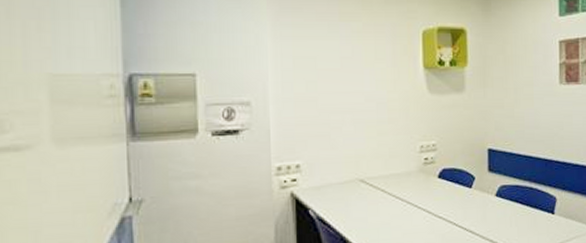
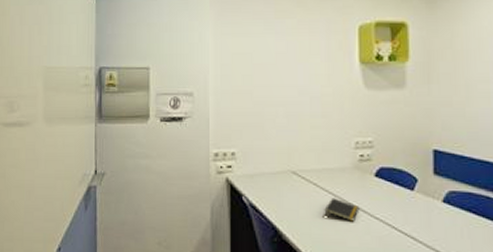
notepad: none [392,202,425,223] -> present [324,198,360,222]

